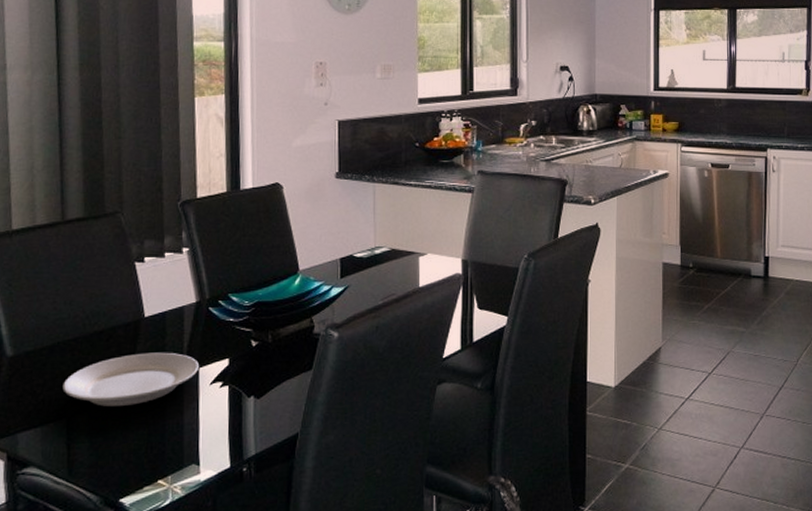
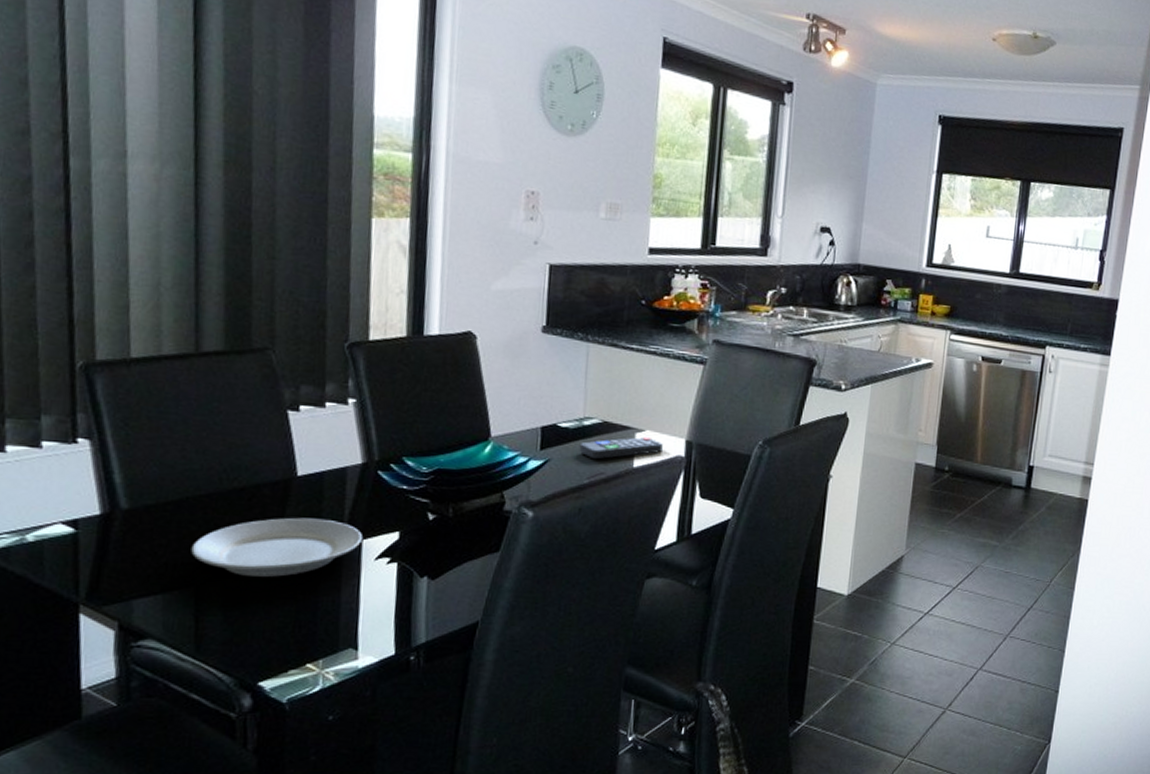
remote control: none [373,259,443,283] -> present [579,436,663,460]

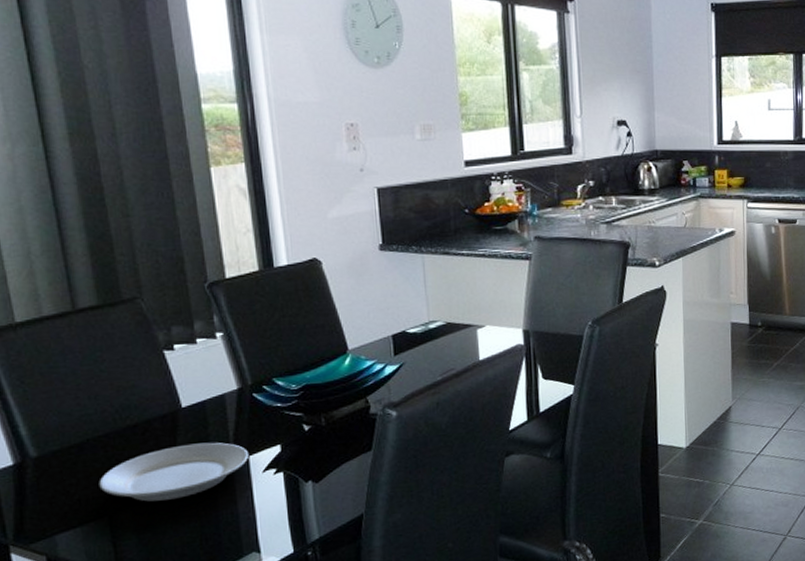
remote control: present [579,436,663,460] -> none [428,331,503,358]

